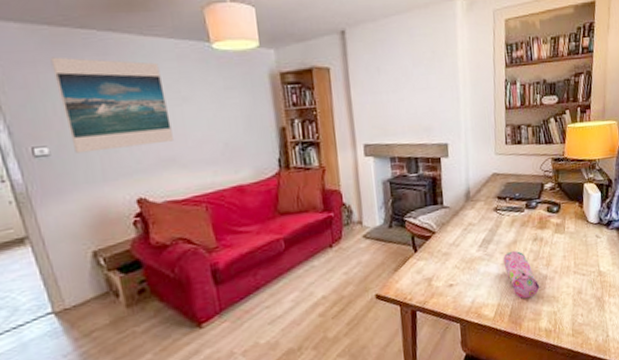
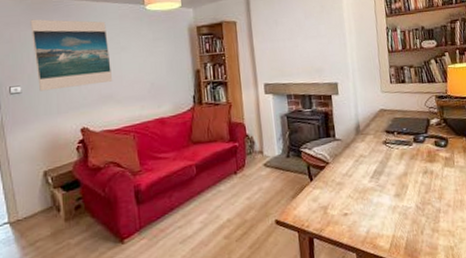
pencil case: present [503,250,540,299] -> none [395,182,434,232]

